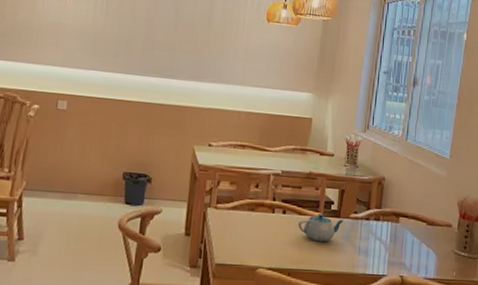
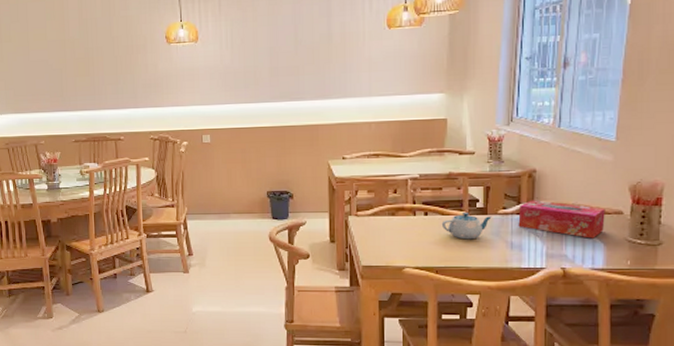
tissue box: none [366,206,439,249] -> present [518,200,605,239]

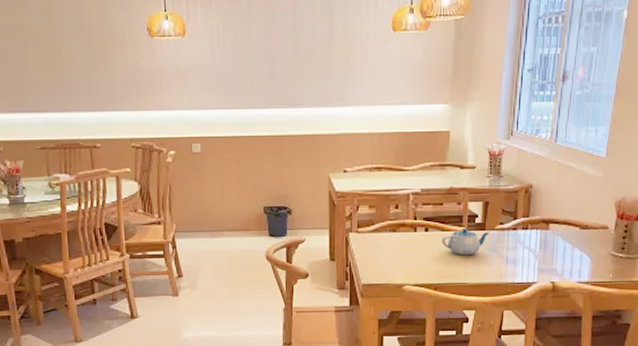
tissue box: present [518,200,605,239] -> none [514,215,593,253]

